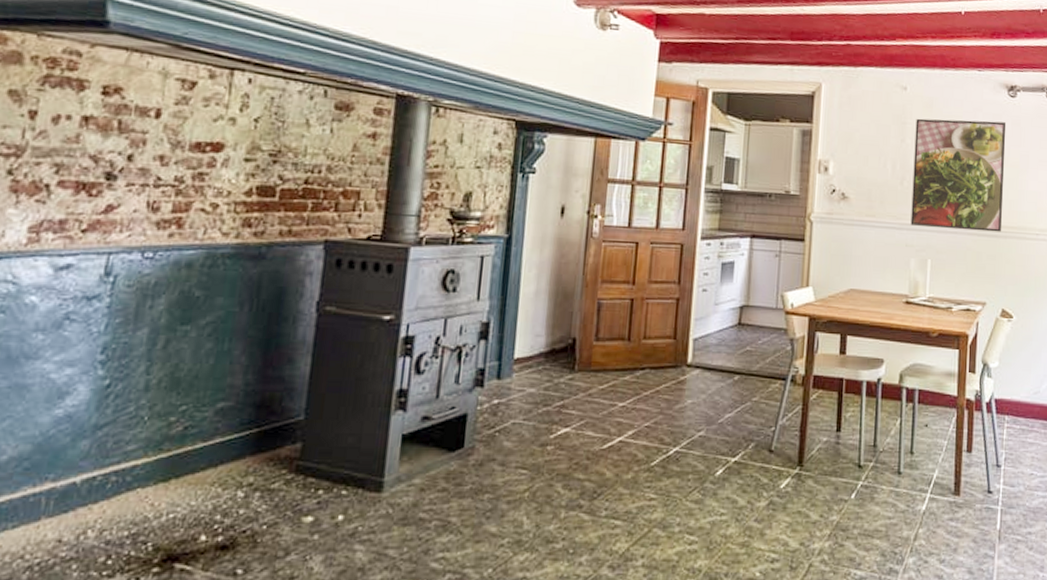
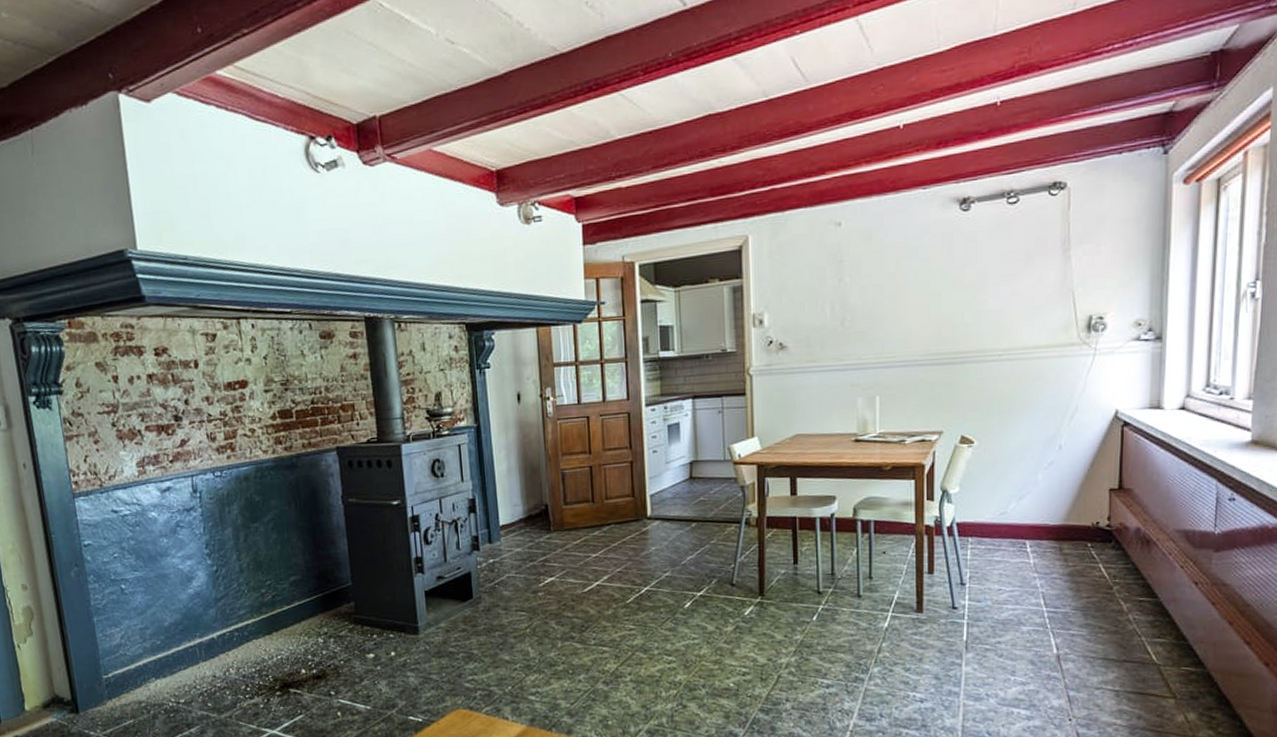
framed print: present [910,118,1007,232] -> none [854,240,959,365]

